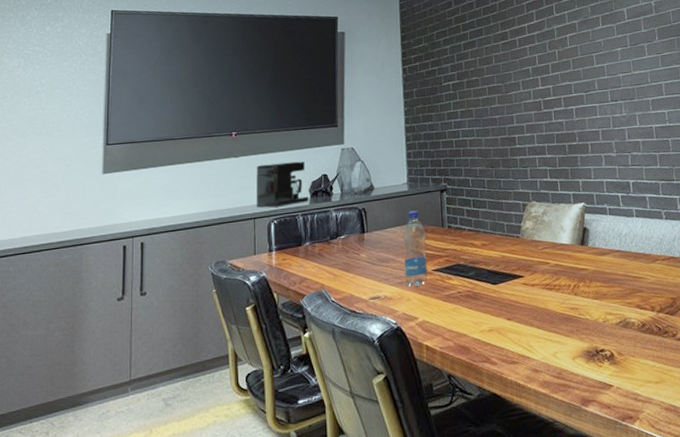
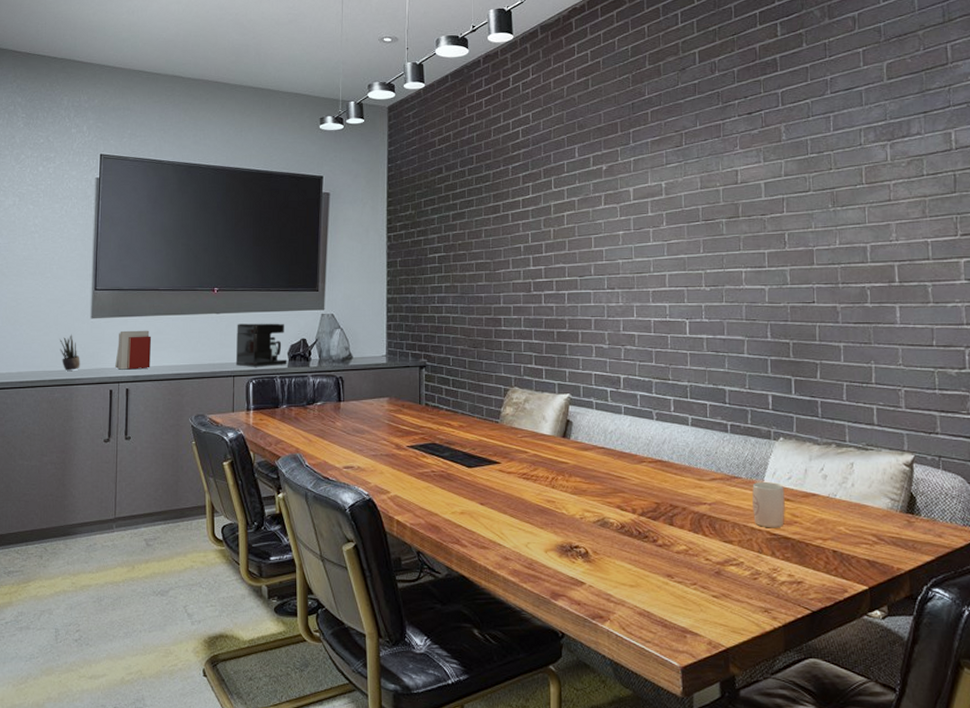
potted plant: none [68,192,91,230] -> present [60,334,80,371]
books: none [129,180,168,224] -> present [115,330,152,370]
bottle: present [403,210,428,287] -> none [378,384,402,462]

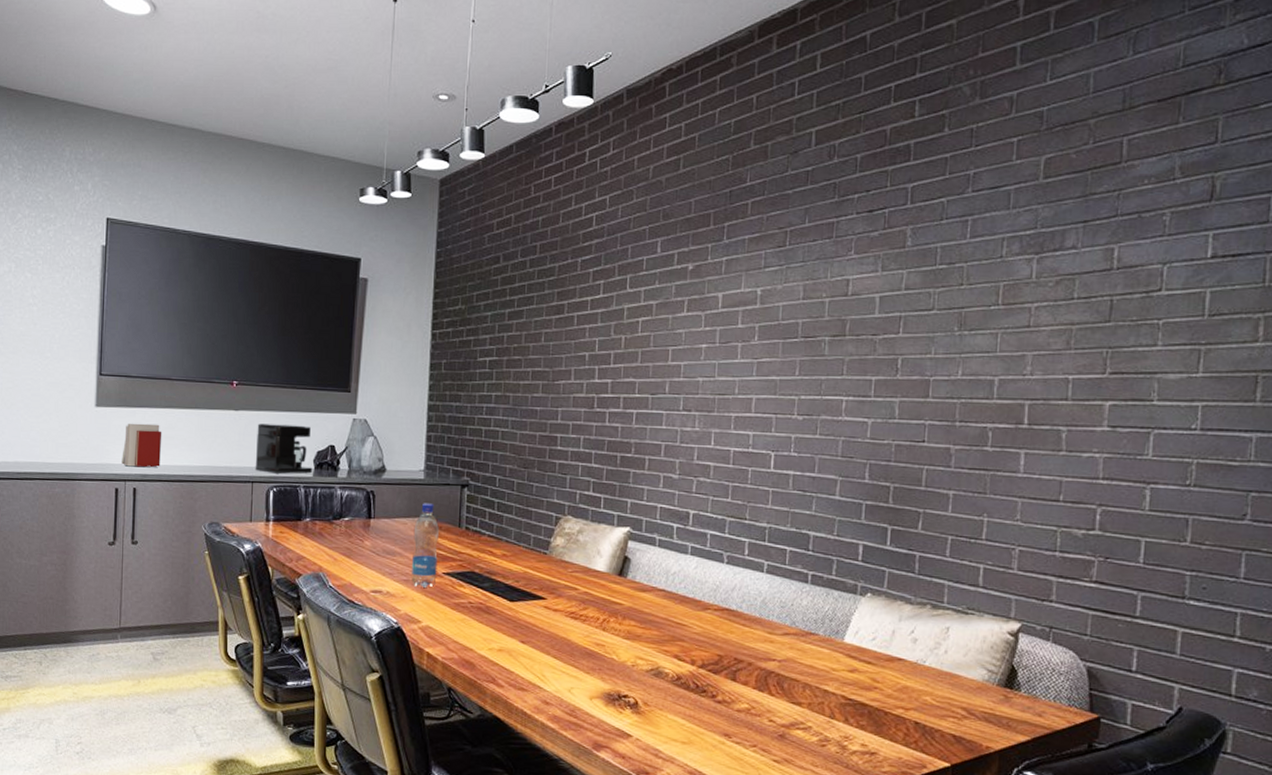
potted plant: present [60,334,80,371] -> none [61,423,83,464]
bottle: none [378,384,402,462] -> present [411,503,439,589]
mug: present [751,482,785,528] -> none [827,641,867,693]

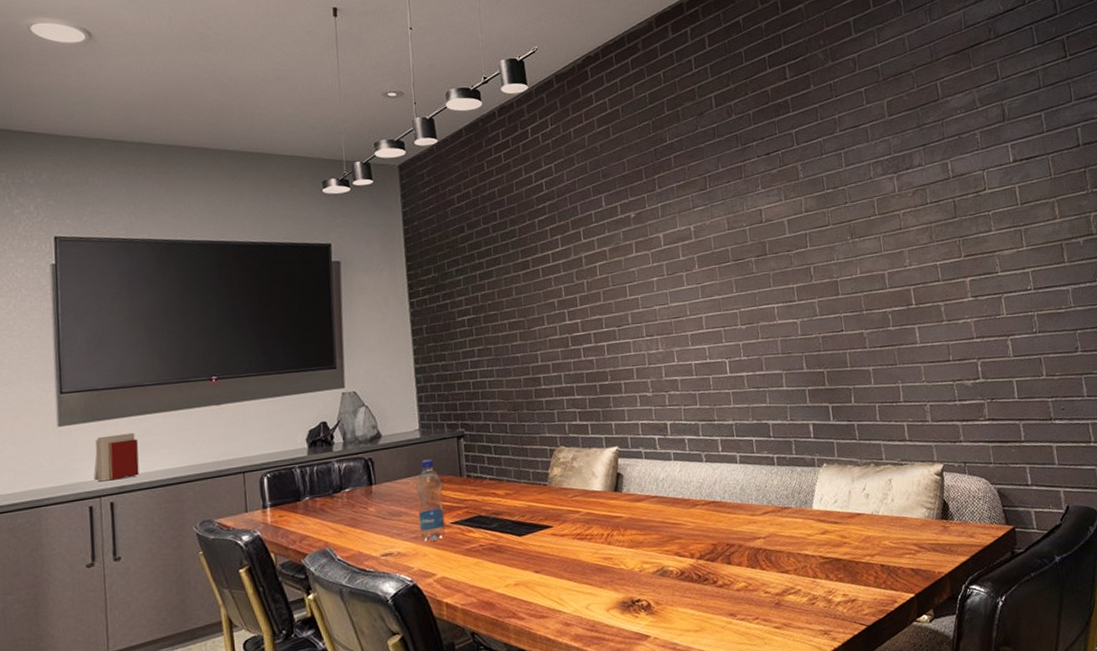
coffee maker: present [255,423,313,475] -> none [243,408,307,461]

